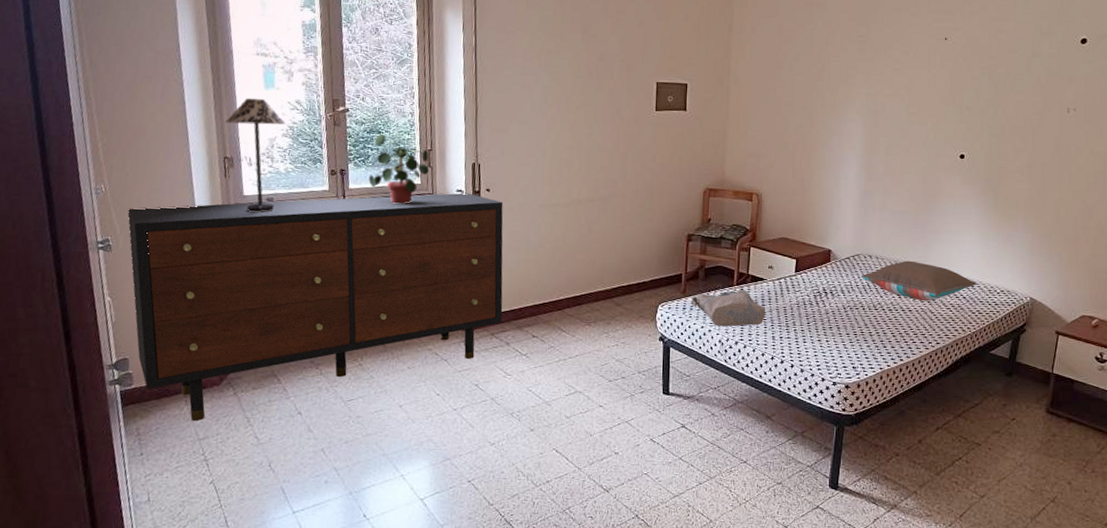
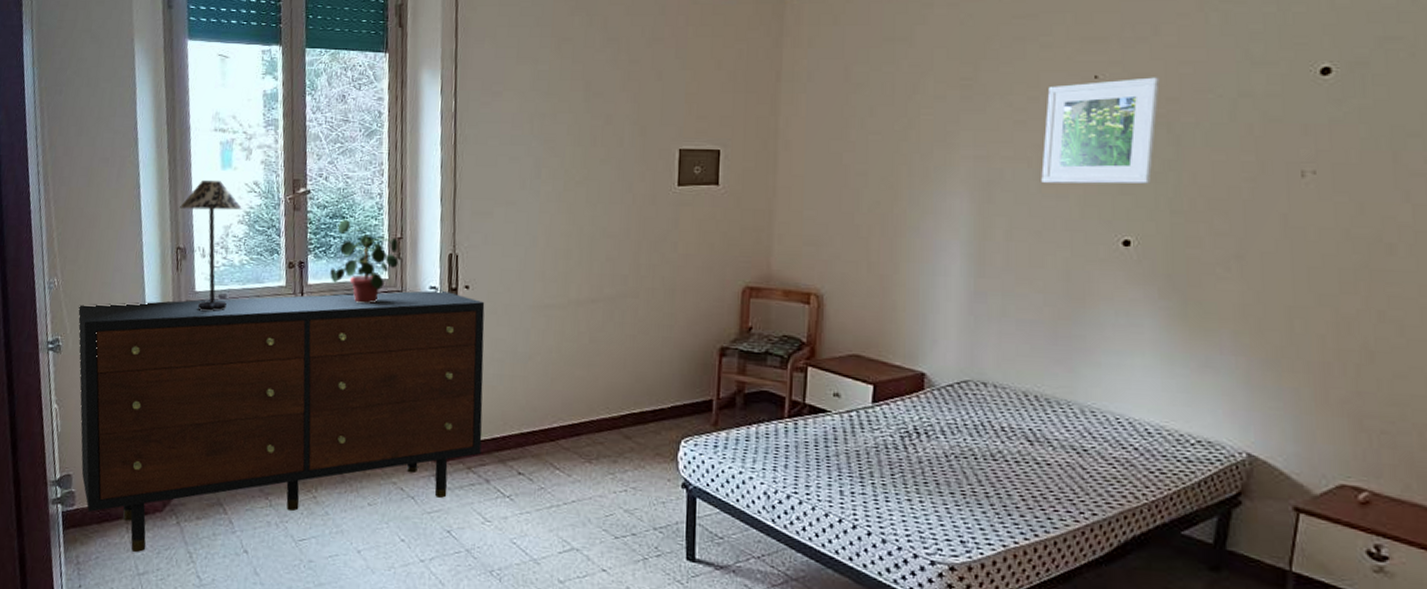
tote bag: present [692,290,766,327] -> none [726,424,830,474]
pillow: present [861,260,977,301] -> none [971,391,1157,452]
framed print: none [910,40,985,115] -> present [1041,77,1160,184]

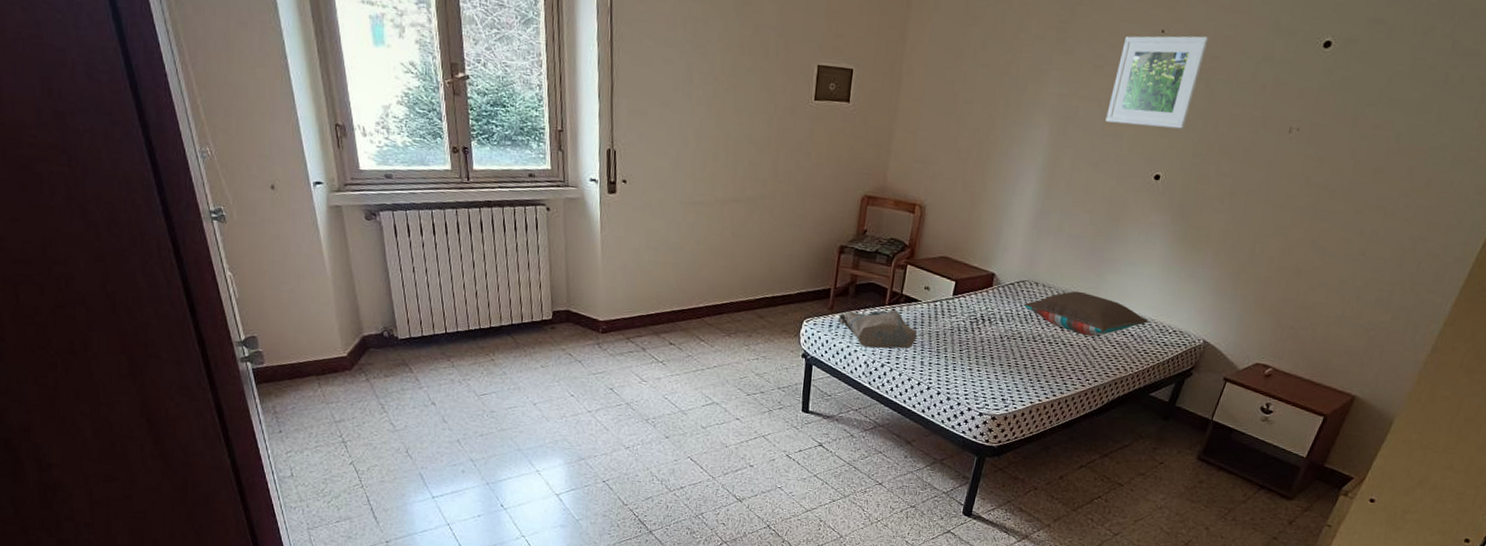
dresser: present [78,290,485,553] -> none [238,176,641,404]
table lamp: present [180,181,243,311] -> none [333,56,401,191]
potted plant: present [330,219,399,304] -> none [494,107,560,192]
tote bag: none [726,424,830,474] -> present [839,310,917,349]
pillow: none [971,391,1157,452] -> present [1023,291,1149,337]

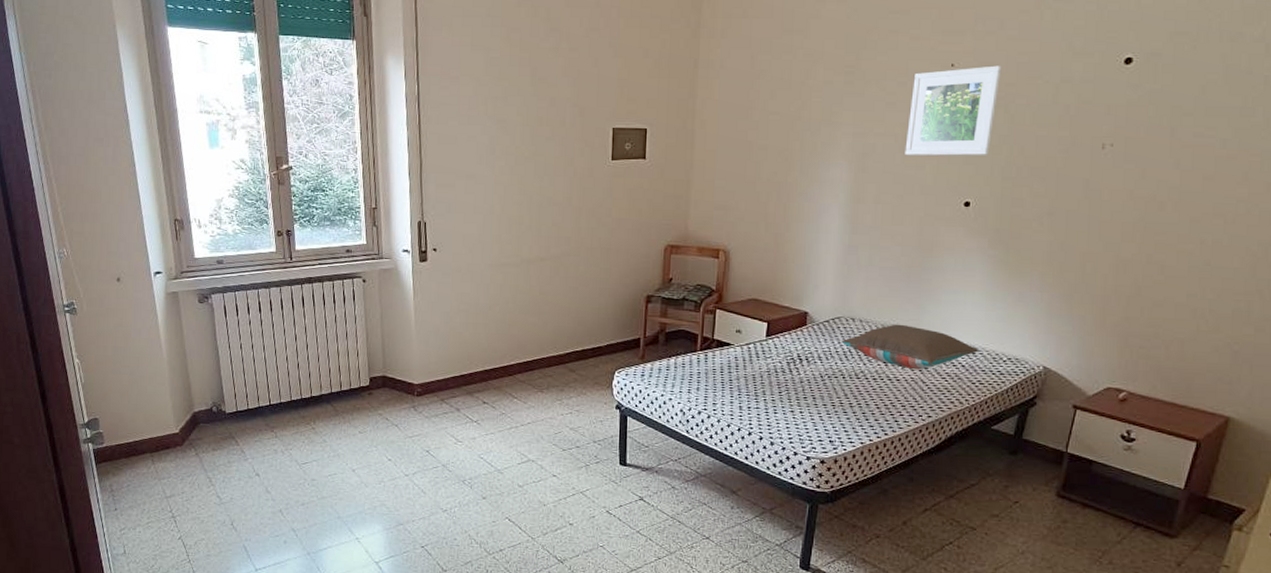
tote bag: present [839,310,917,349] -> none [651,356,733,395]

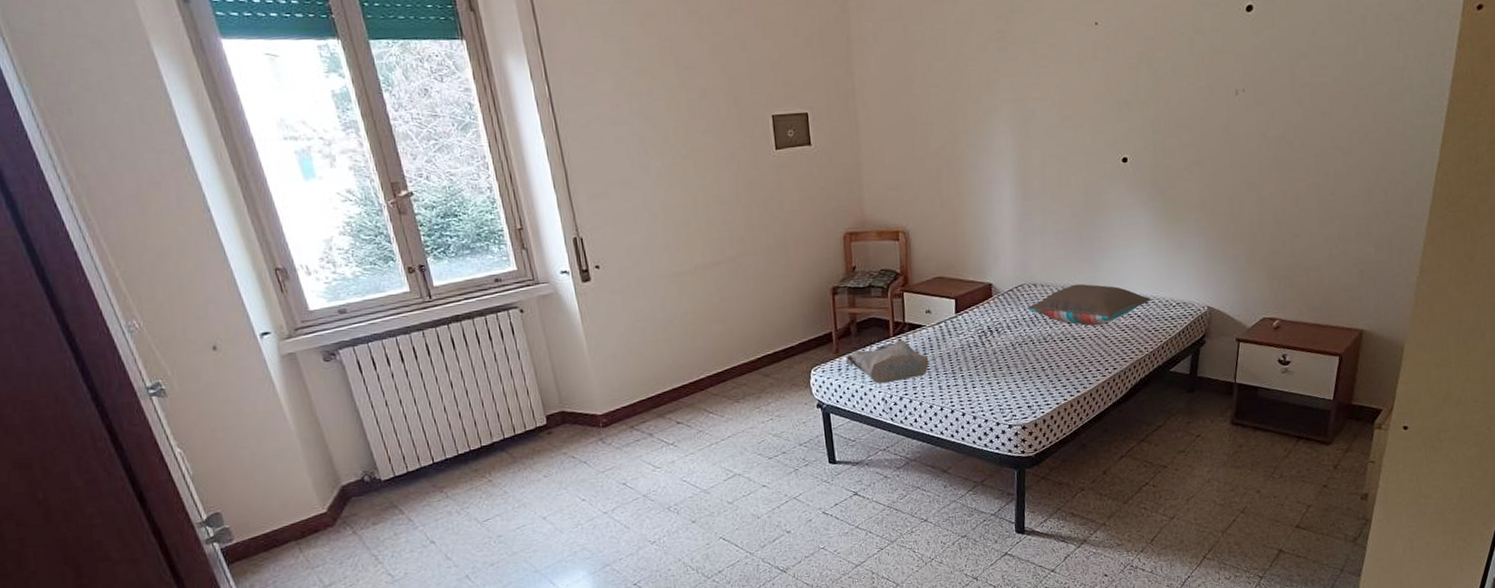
tote bag: none [651,356,733,395] -> present [847,340,929,384]
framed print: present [905,65,1002,156] -> none [1062,21,1141,117]

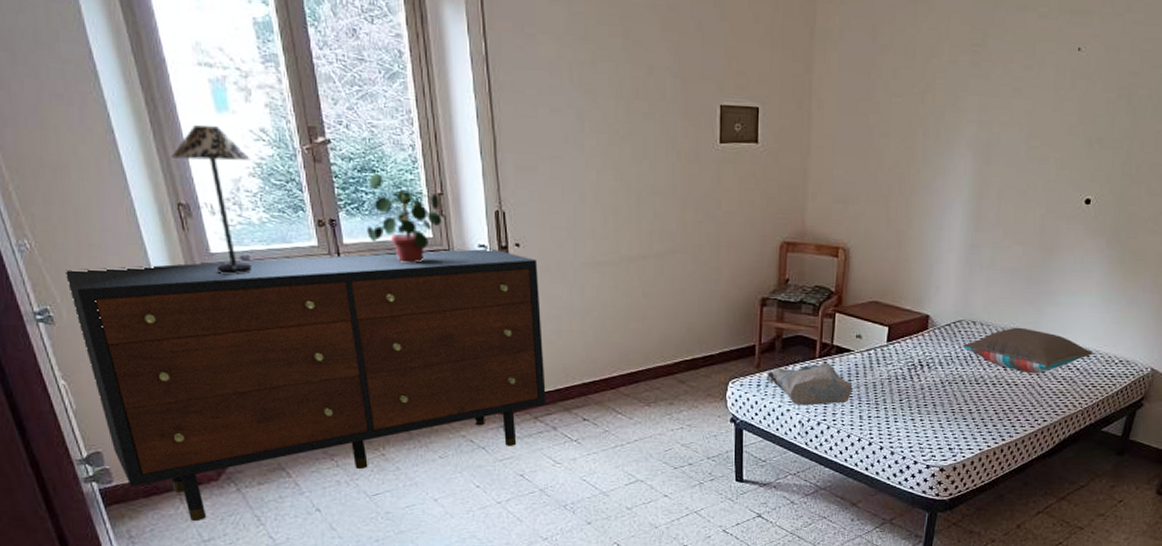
dresser: none [174,273,640,569] -> present [65,248,546,522]
table lamp: none [266,193,350,329] -> present [171,125,252,274]
potted plant: none [451,216,524,297] -> present [367,172,442,263]

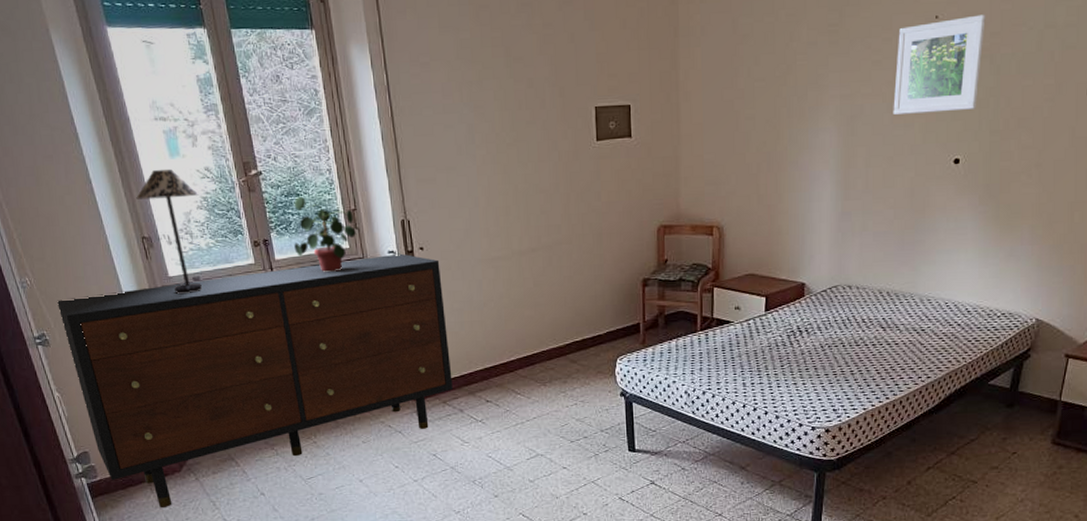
tote bag: present [767,363,853,406] -> none [653,335,735,377]
pillow: present [962,327,1094,374] -> none [840,288,974,332]
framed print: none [1029,51,1127,150] -> present [893,14,986,115]

